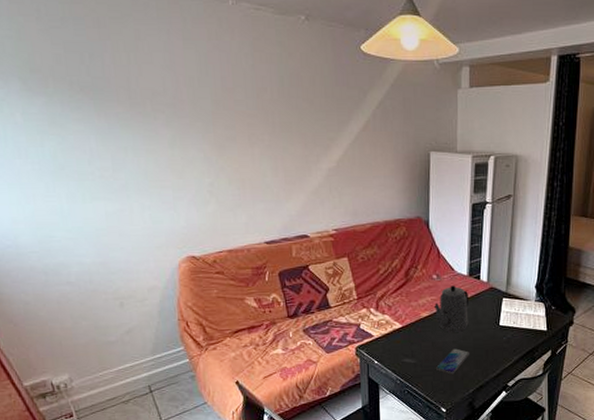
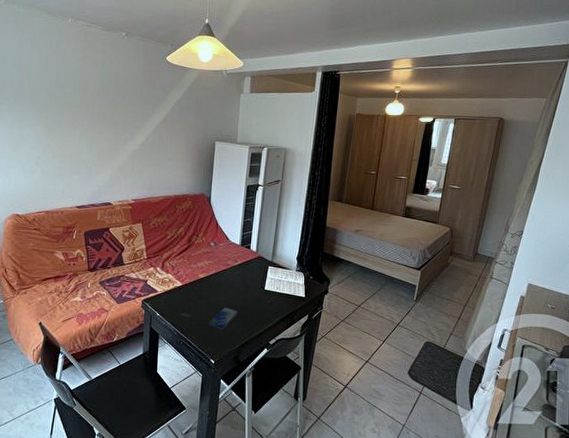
teapot: present [433,285,470,332] -> none [210,252,241,293]

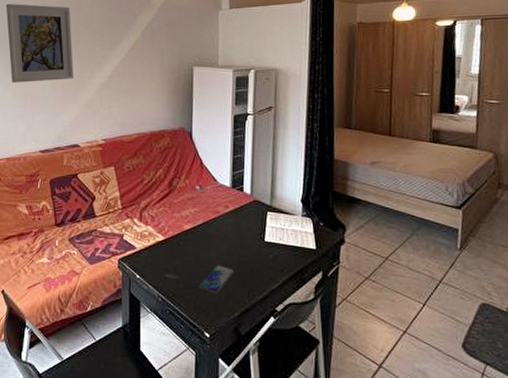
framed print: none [47,71,109,146] -> present [5,3,74,83]

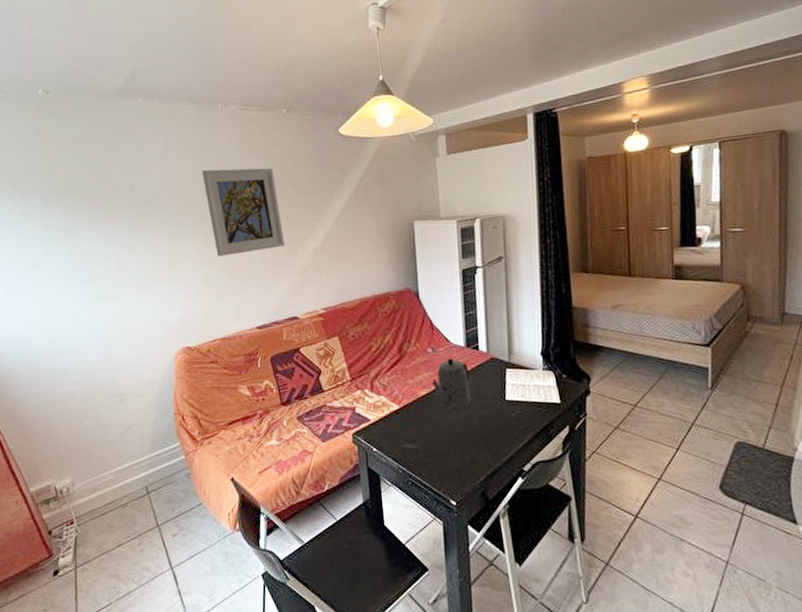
teapot: none [196,197,233,247] -> present [431,358,472,412]
smartphone: present [199,265,235,294] -> none [441,429,477,460]

